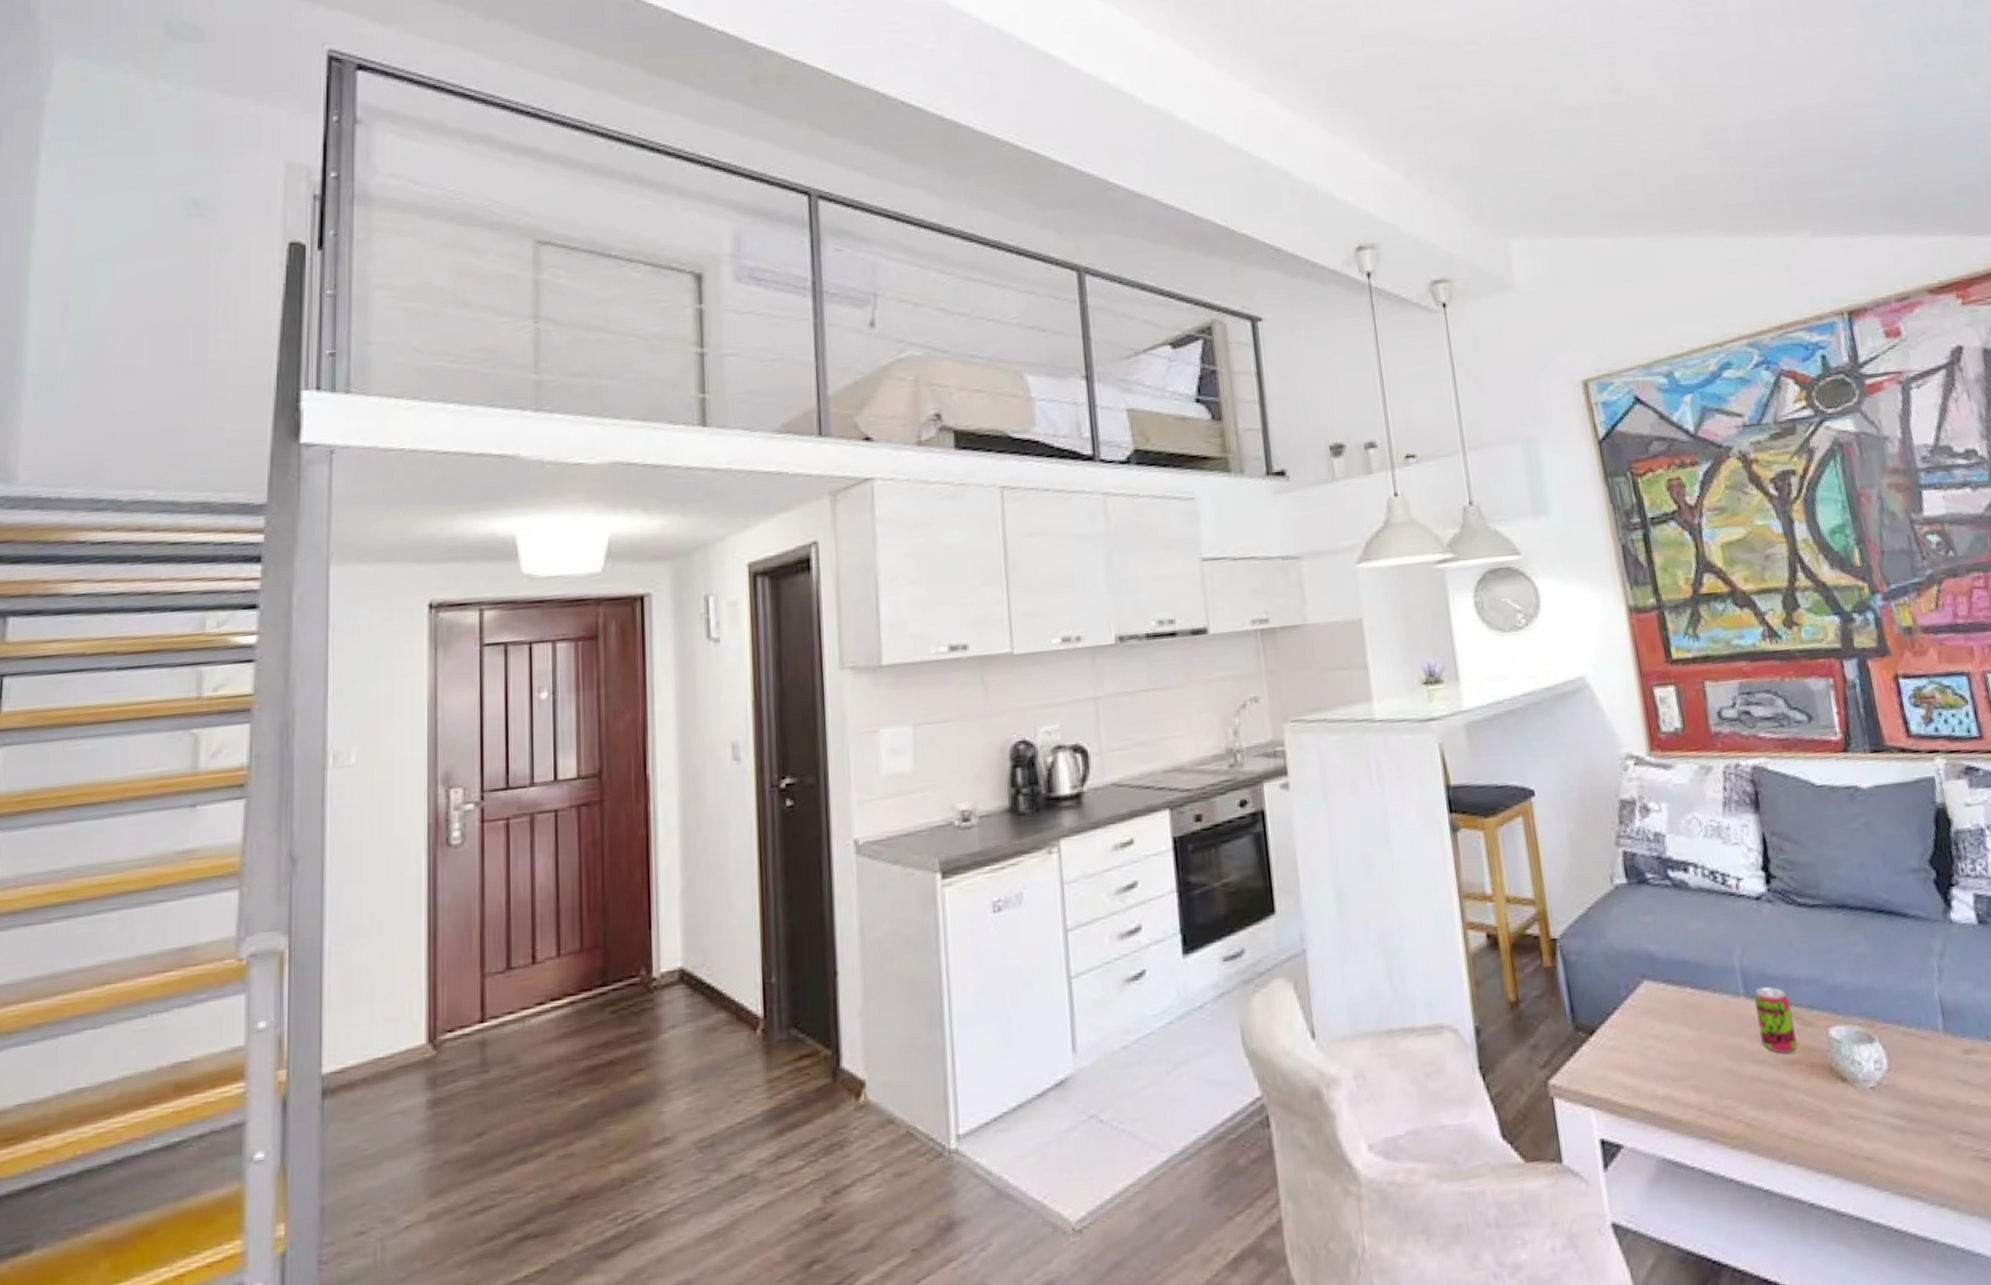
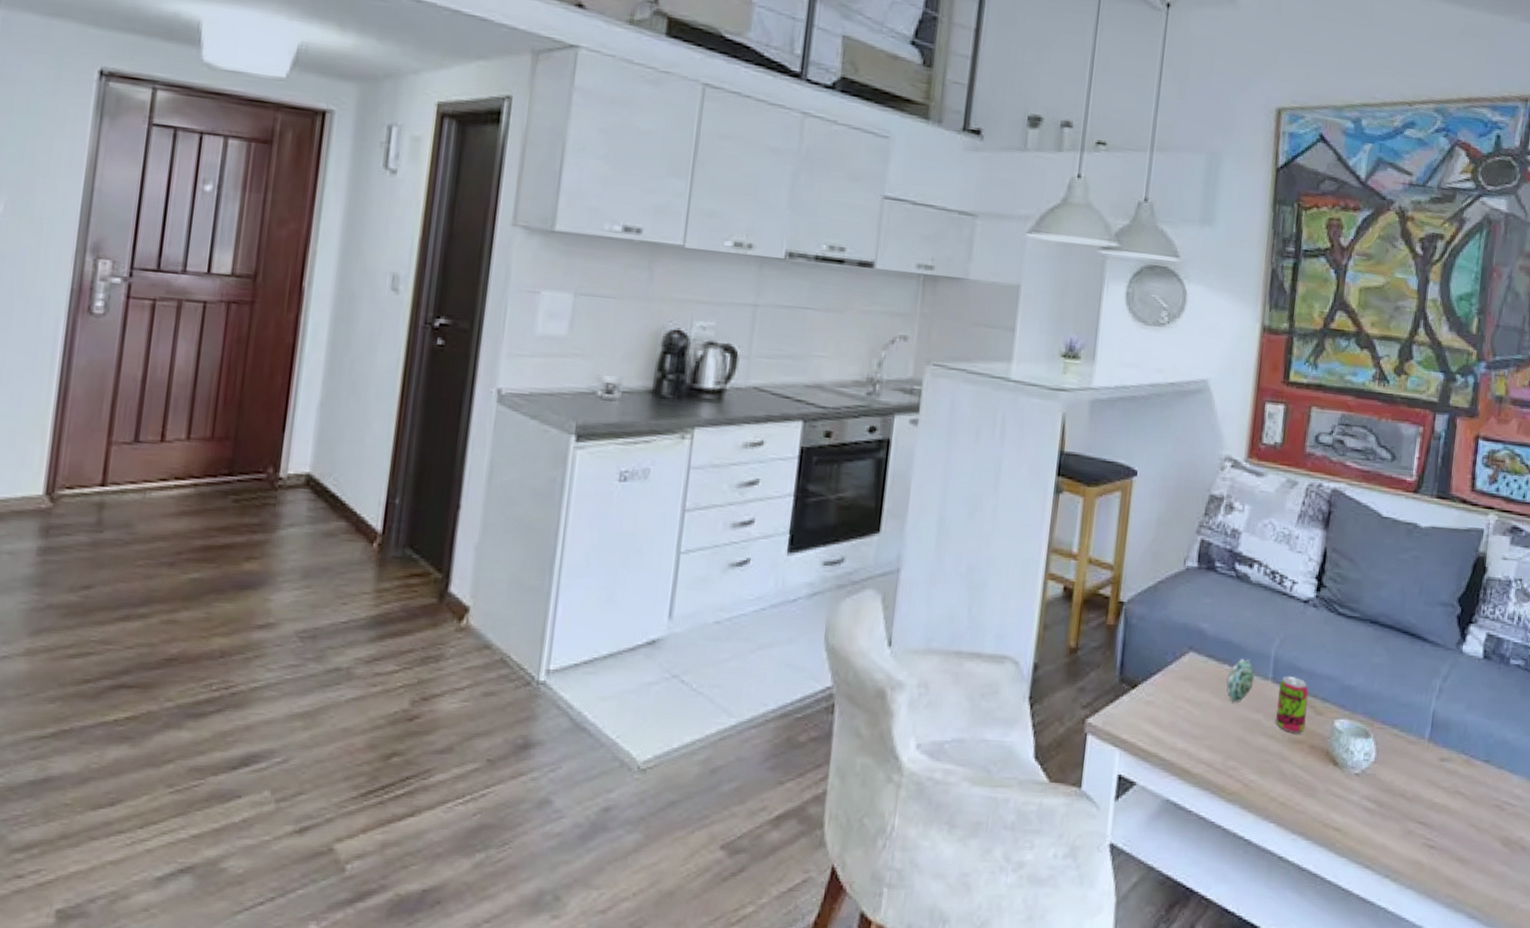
succulent plant: none [1692,976,1725,1030] -> present [1226,658,1255,702]

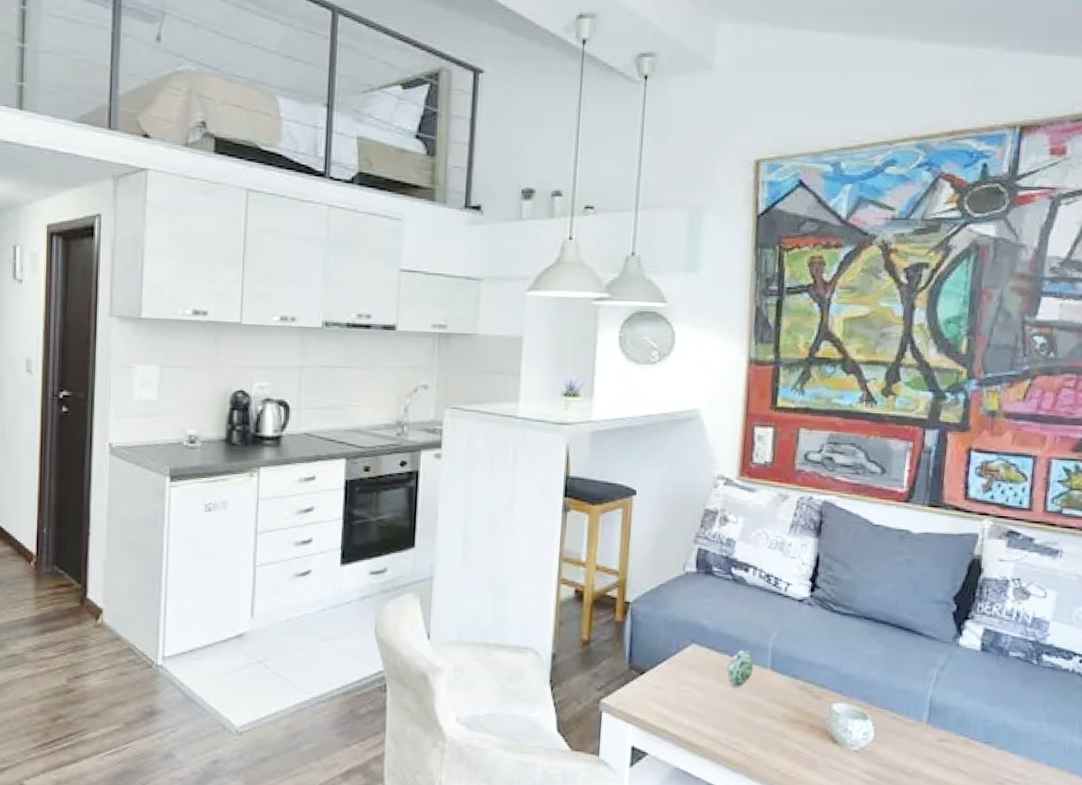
beverage can: present [1275,675,1309,733] -> none [775,665,807,714]

